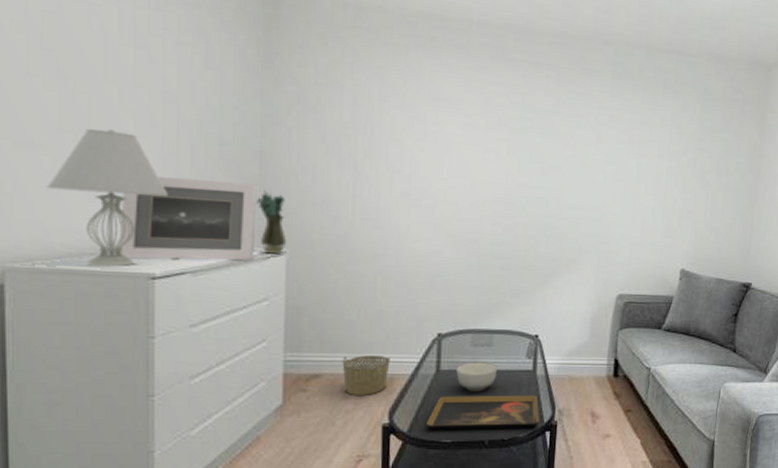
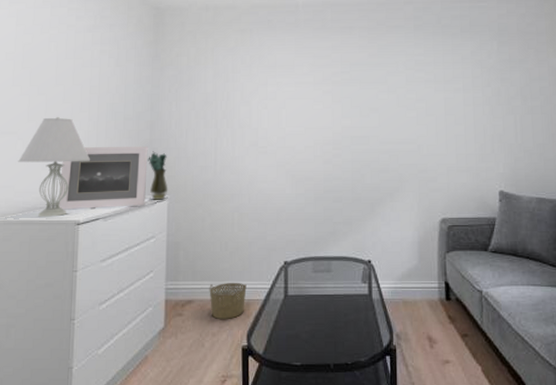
decorative tray: present [427,395,539,431] -> none [279,319,379,354]
bowl: present [456,362,498,392] -> none [301,287,338,316]

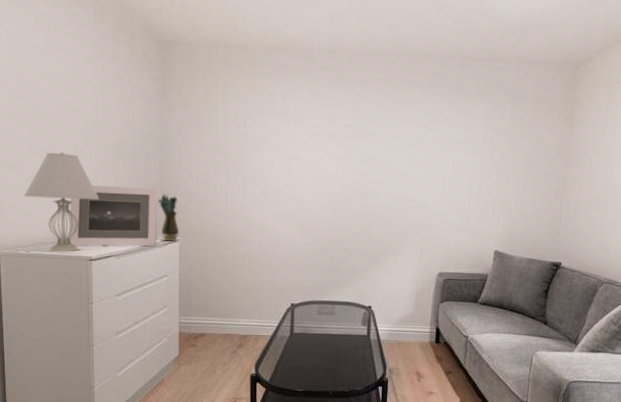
basket: present [209,282,247,320] -> none [220,319,256,352]

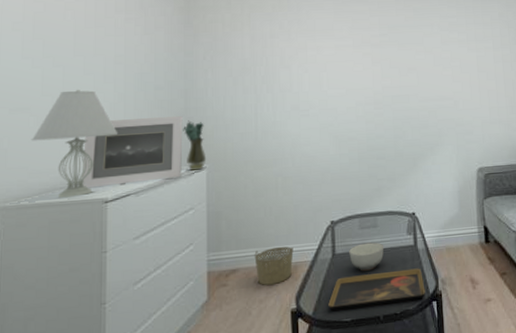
basket: none [220,319,256,352] -> present [254,246,294,286]
decorative tray: none [284,354,373,383] -> present [328,268,425,312]
bowl: none [306,327,339,352] -> present [349,242,384,271]

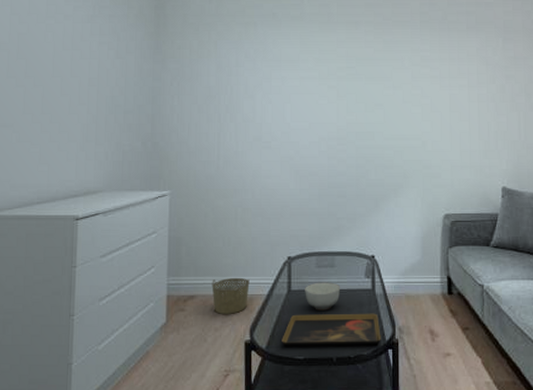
table lamp: present [30,90,117,198] -> none [13,110,89,212]
picture frame: present [81,116,183,188] -> none [56,141,149,205]
vase: present [183,120,207,171] -> none [149,145,170,195]

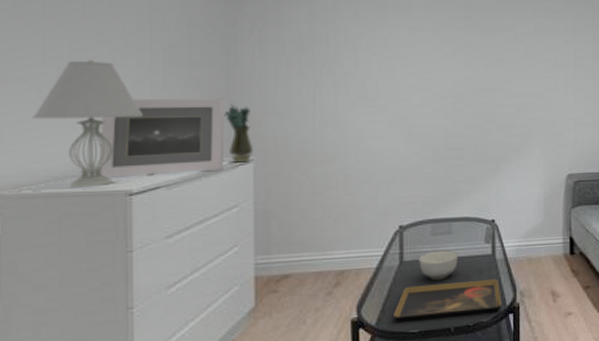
table lamp: none [13,110,89,212] -> present [31,60,142,188]
picture frame: none [56,141,149,205] -> present [98,99,225,178]
vase: none [149,145,170,195] -> present [224,104,254,163]
basket: present [211,277,250,315] -> none [310,251,356,294]

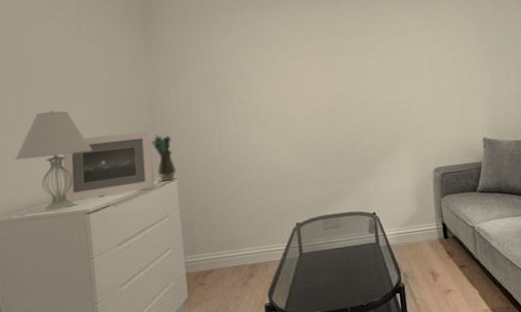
decorative tray: present [394,279,502,322] -> none [299,263,389,305]
bowl: present [419,250,459,281] -> none [315,241,348,268]

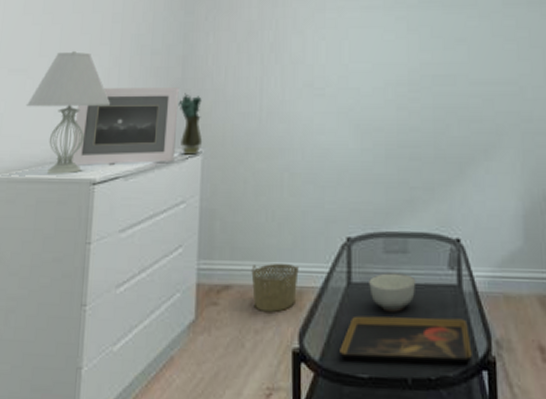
basket: none [227,248,264,284] -> present [251,262,299,313]
decorative tray: none [299,263,389,305] -> present [340,315,472,365]
bowl: none [315,241,348,268] -> present [369,273,416,312]

